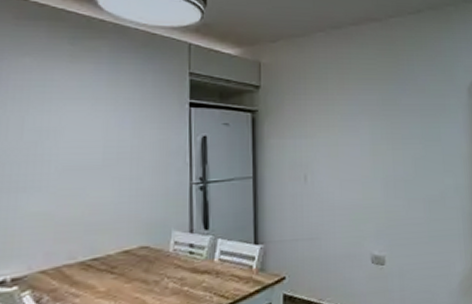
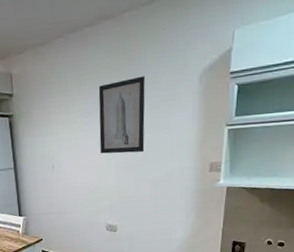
wall art: none [363,82,415,166] -> present [98,76,145,154]

